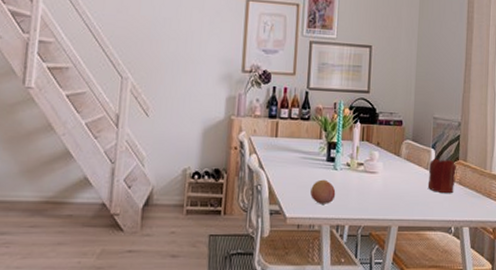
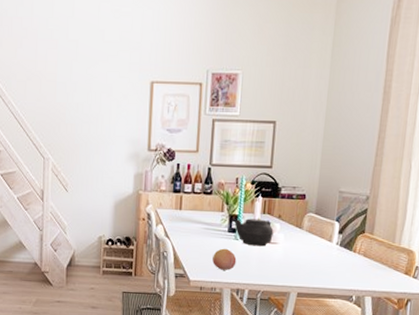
teapot: none [332,146,373,177] -> present [233,218,274,247]
candle: present [427,156,456,194] -> none [329,229,361,265]

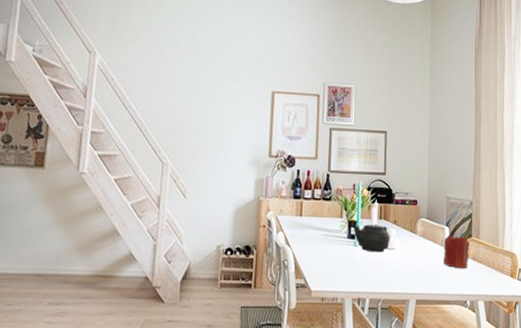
fruit: present [212,248,237,270] -> none [333,255,357,279]
candle: none [329,229,361,265] -> present [443,233,470,269]

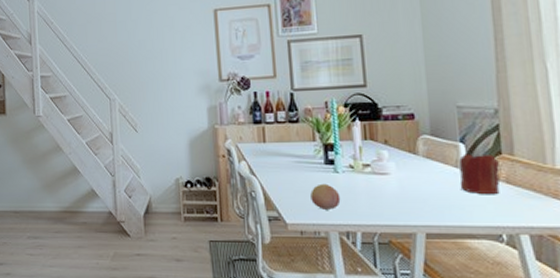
fruit: none [333,255,357,279] -> present [310,183,341,210]
teapot: present [352,224,390,253] -> none [329,146,382,179]

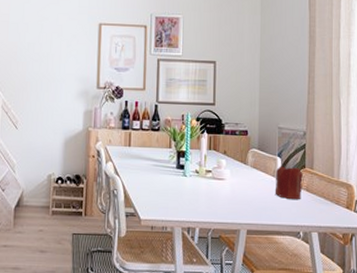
fruit: present [310,183,341,210] -> none [162,185,186,208]

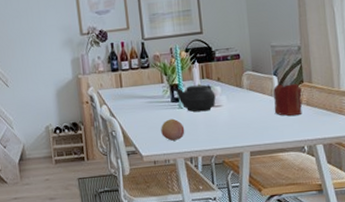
fruit: none [162,185,186,208] -> present [161,118,185,141]
teapot: none [181,155,220,183] -> present [175,84,216,112]

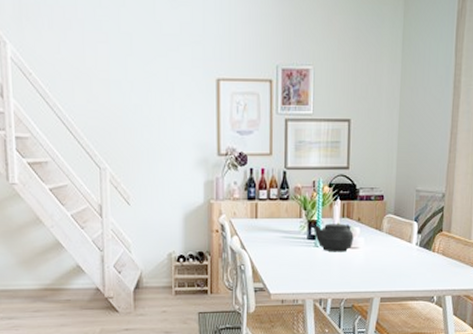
fruit: present [161,118,185,141] -> none [293,257,318,280]
candle: present [273,80,302,116] -> none [410,228,440,265]

